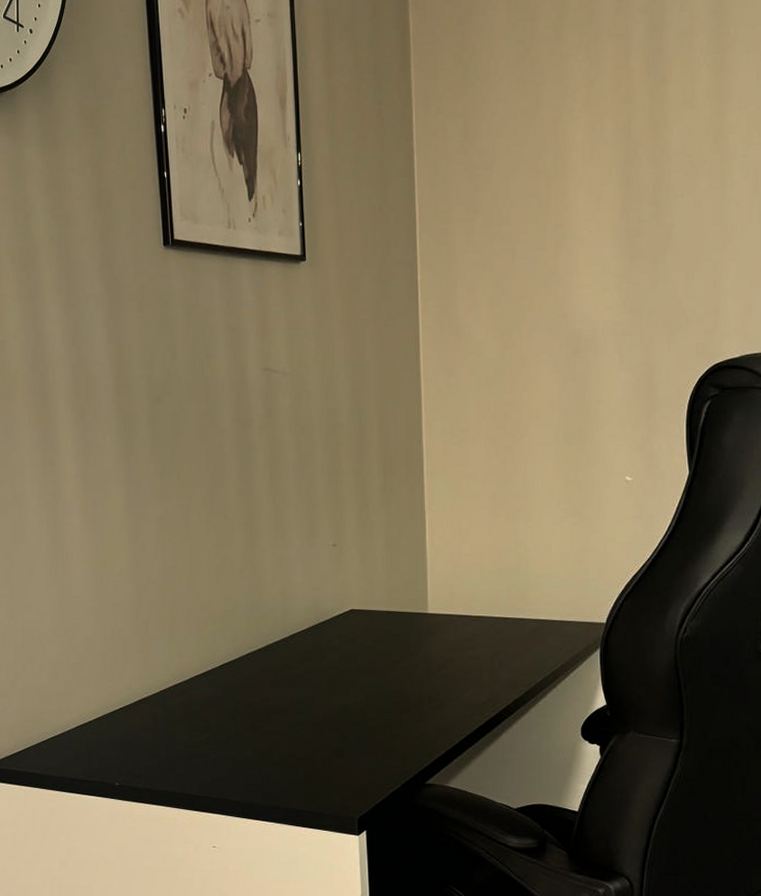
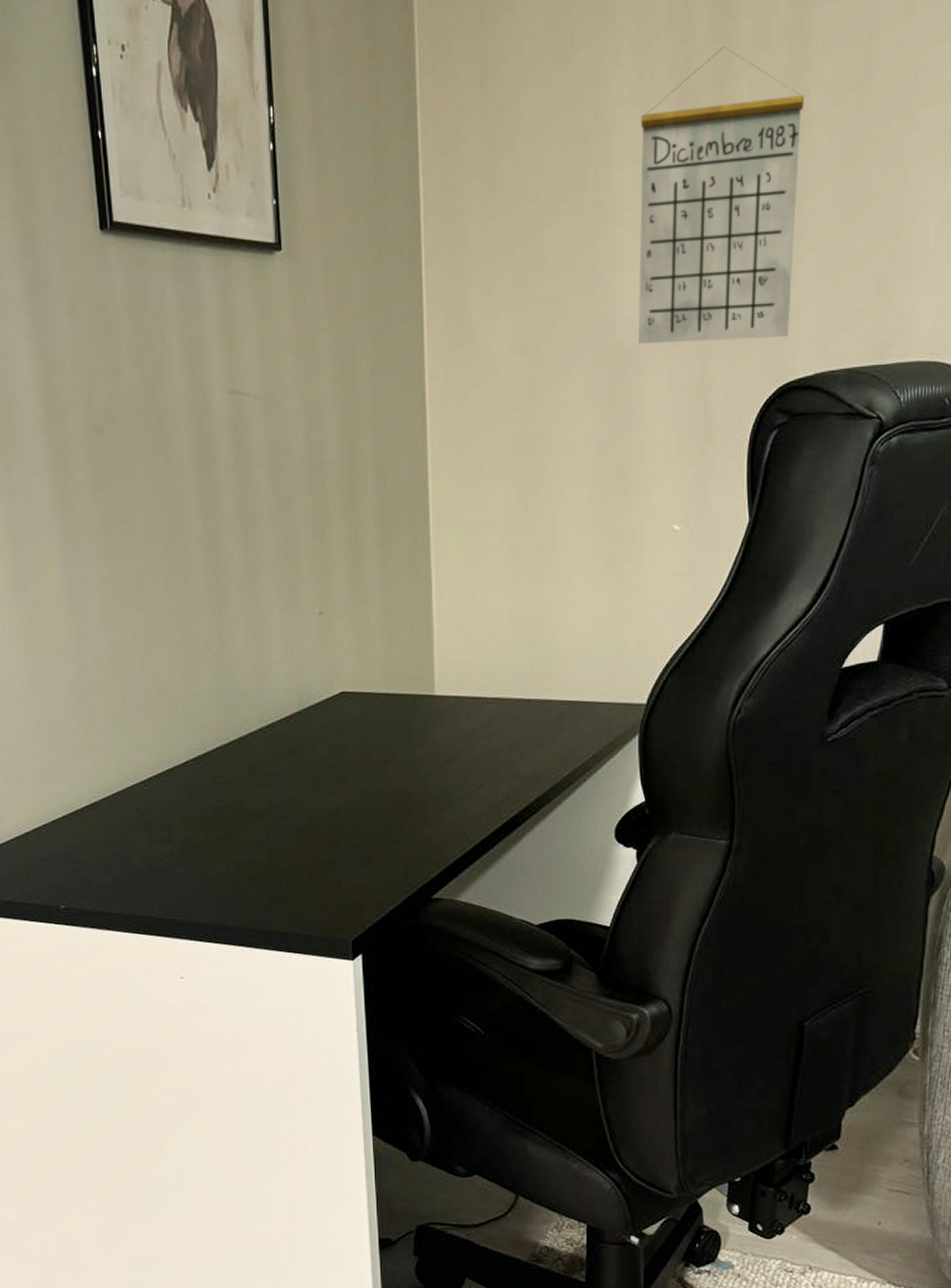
calendar: none [592,105,725,333] -> present [639,46,805,345]

